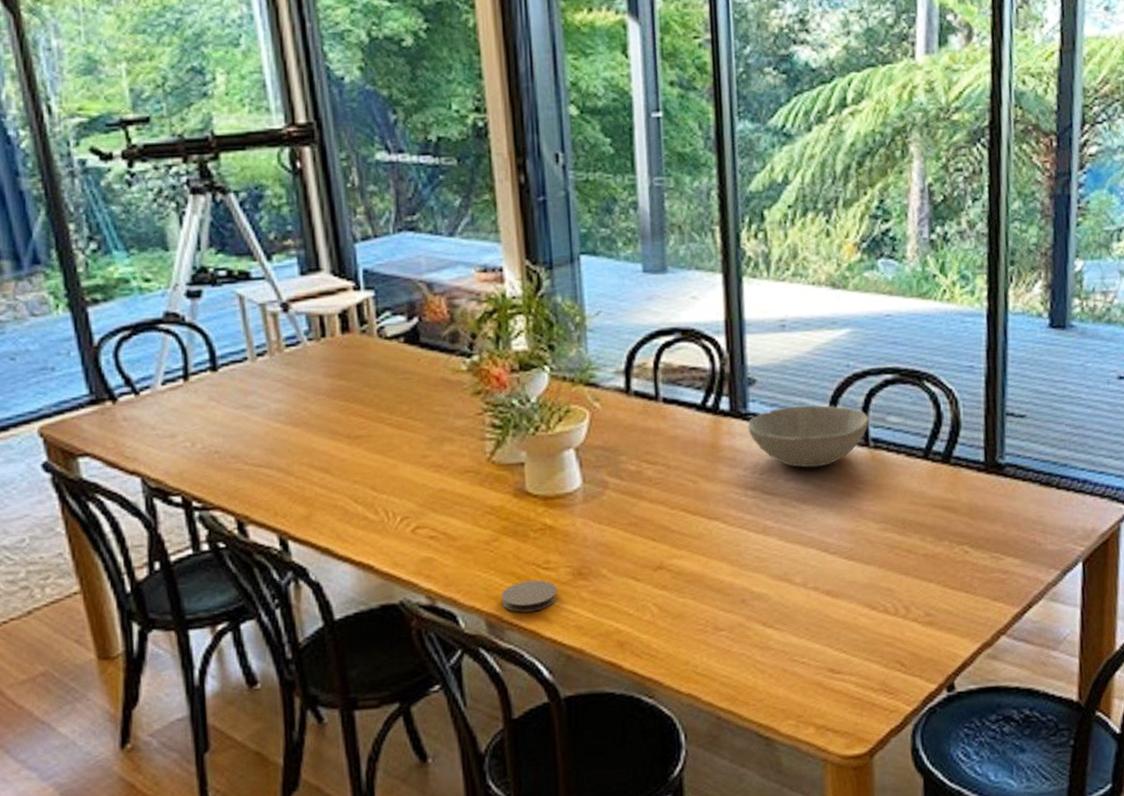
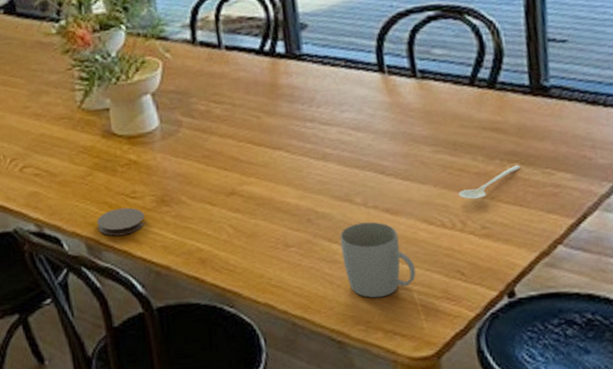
bowl: present [747,405,869,468] -> none [302,42,415,100]
mug: none [775,605,854,690] -> present [340,222,416,298]
stirrer: none [903,547,970,584] -> present [458,165,521,200]

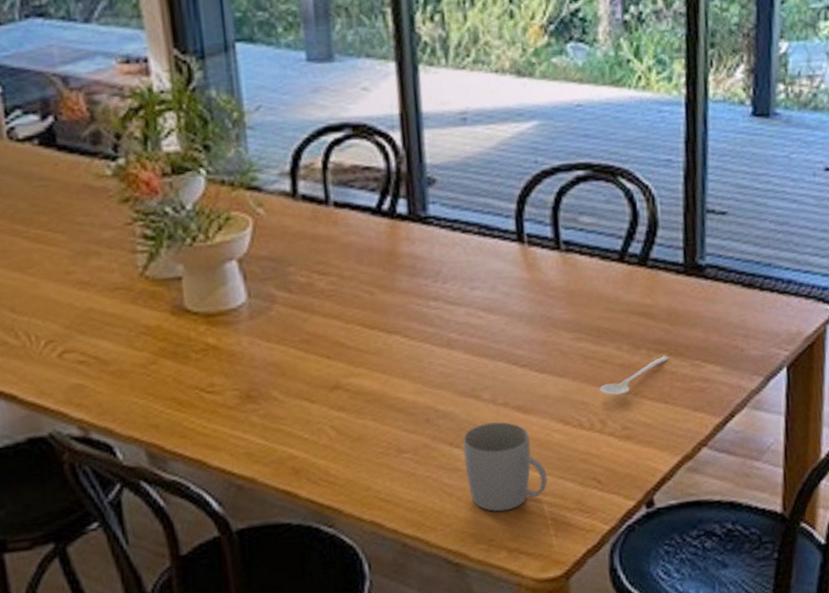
coaster: present [97,207,145,236] -> none [162,405,225,442]

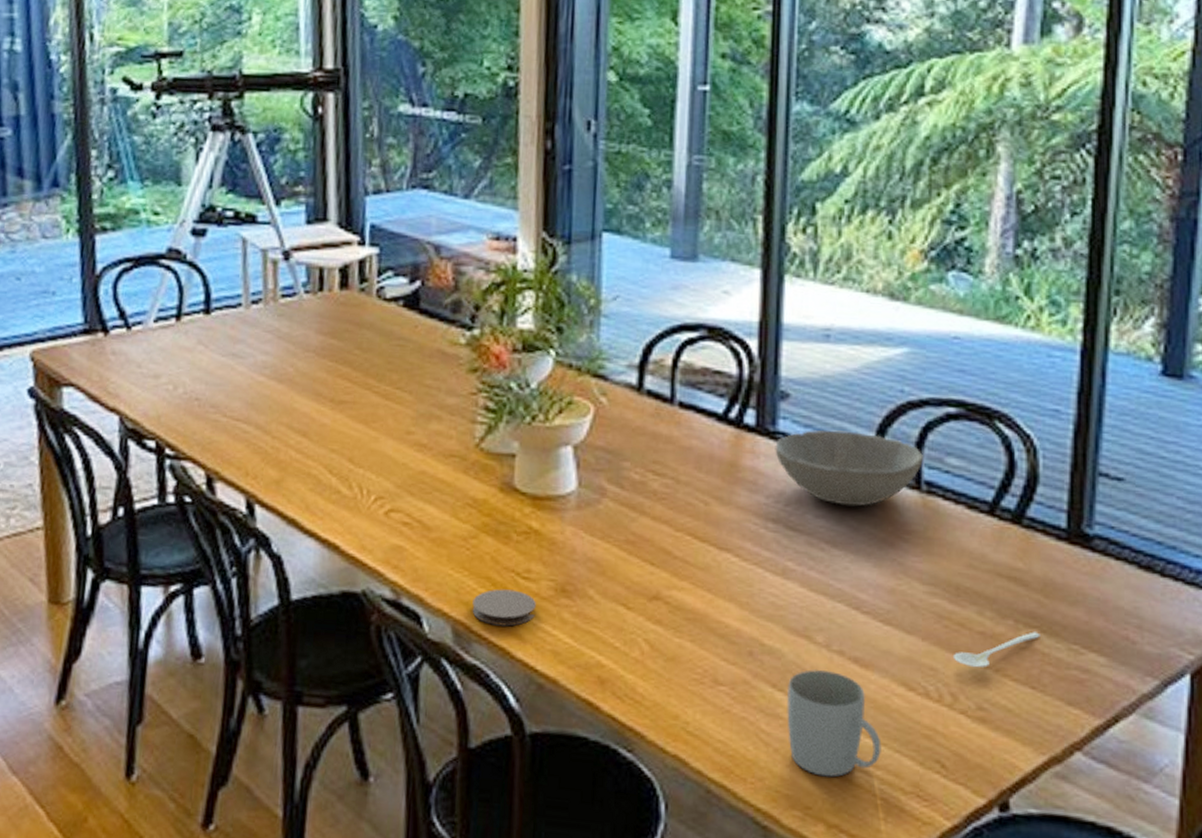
coaster: none [162,405,225,442] -> present [472,589,536,627]
bowl: none [427,206,560,275] -> present [775,429,923,507]

